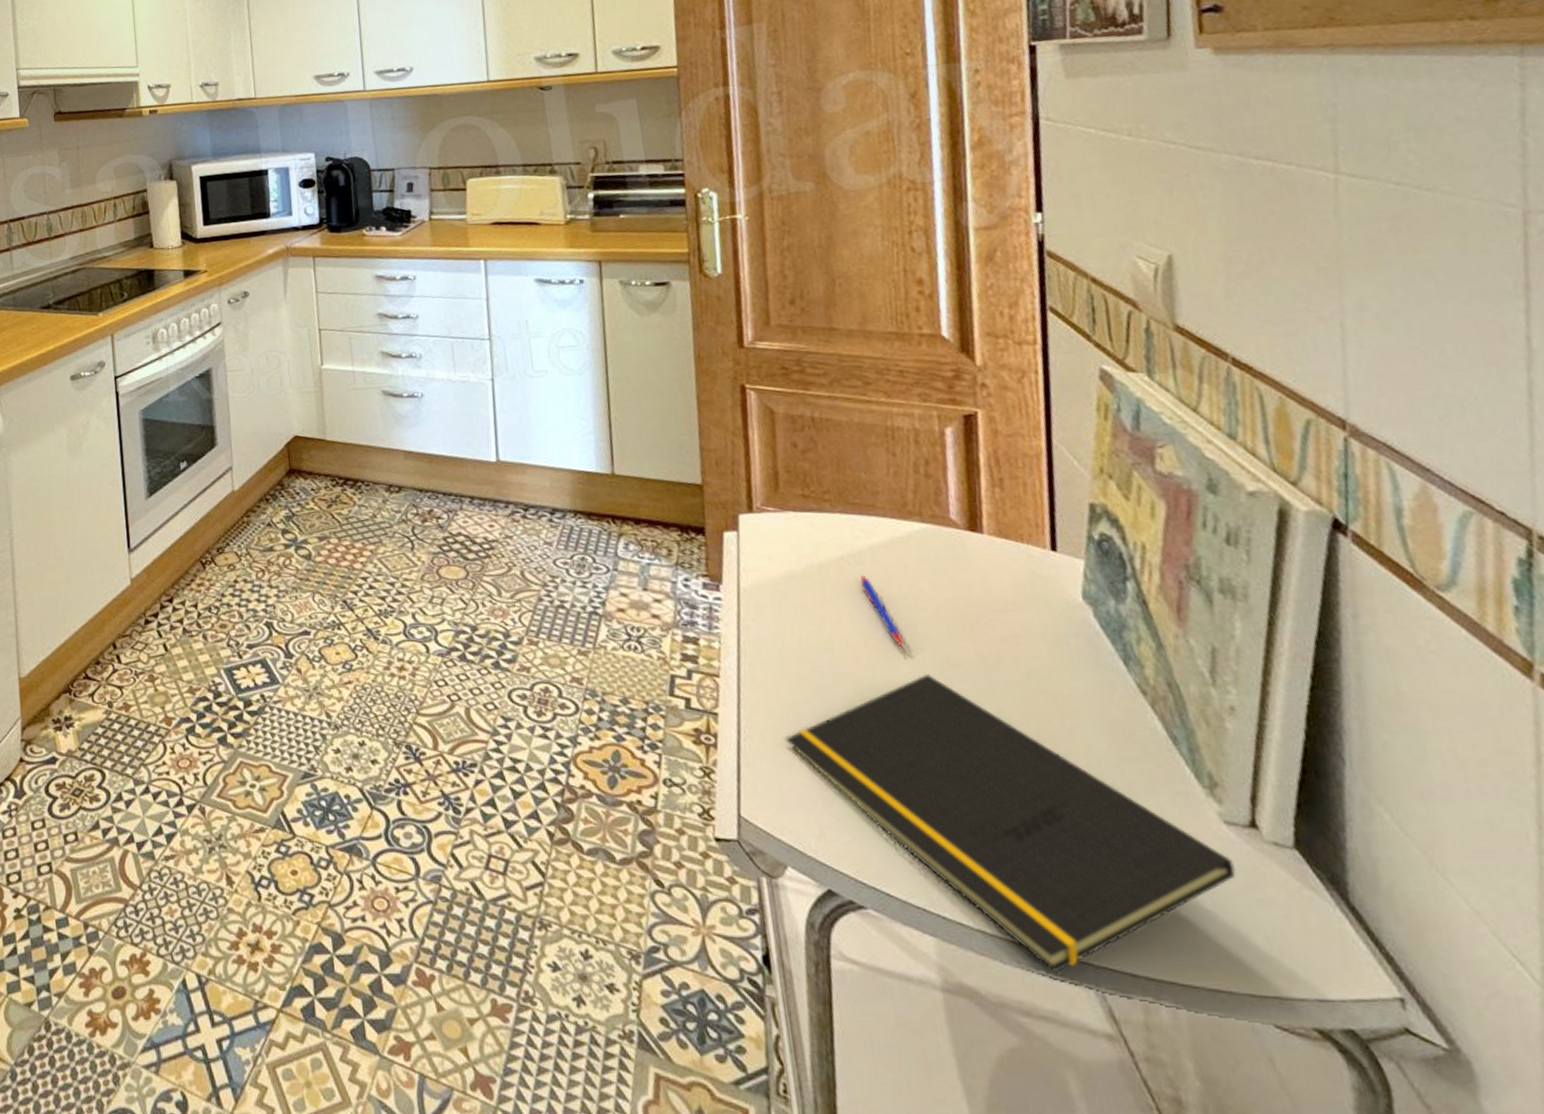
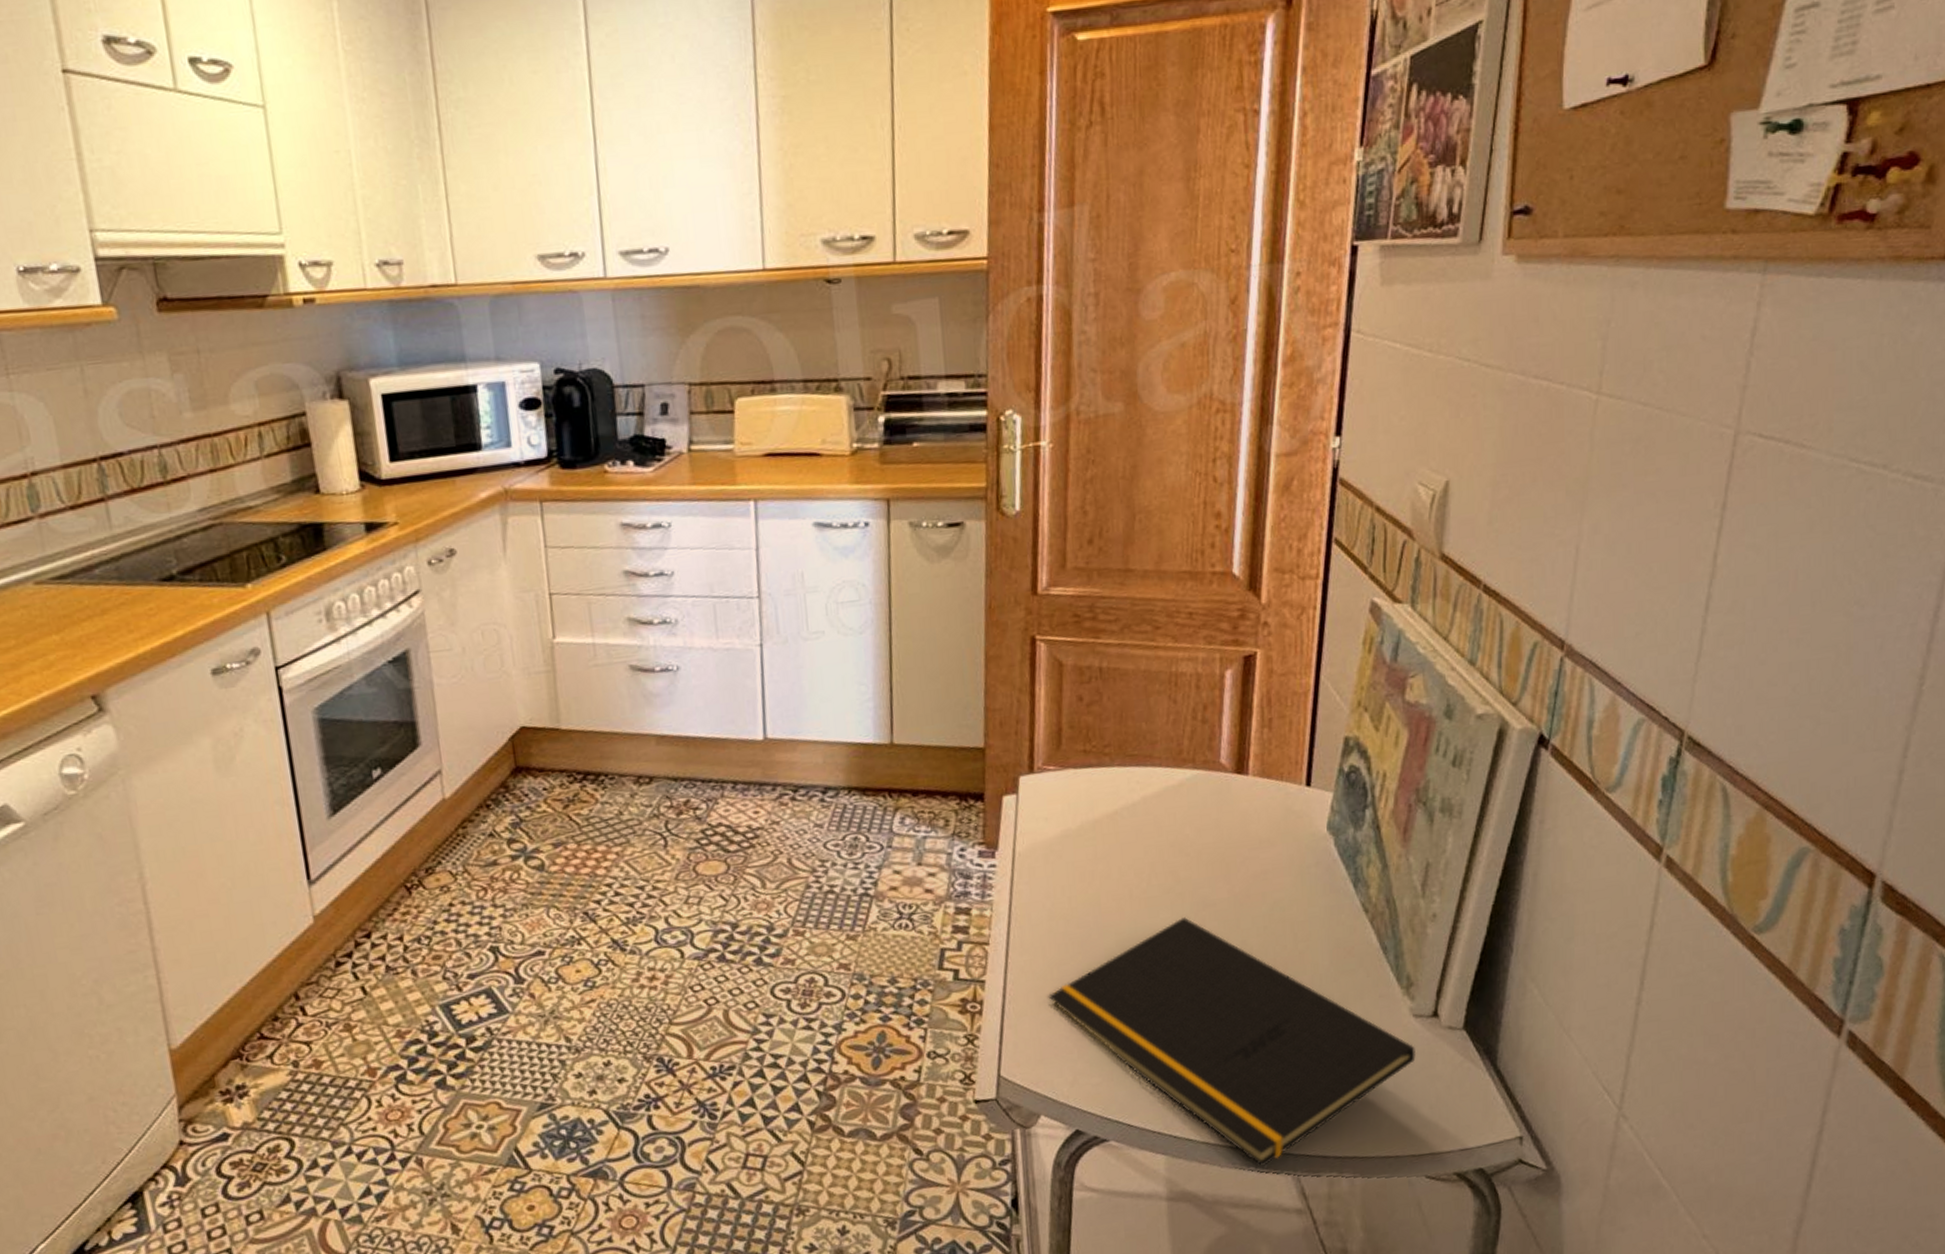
pen: present [860,576,905,649] -> none [1131,828,1167,896]

